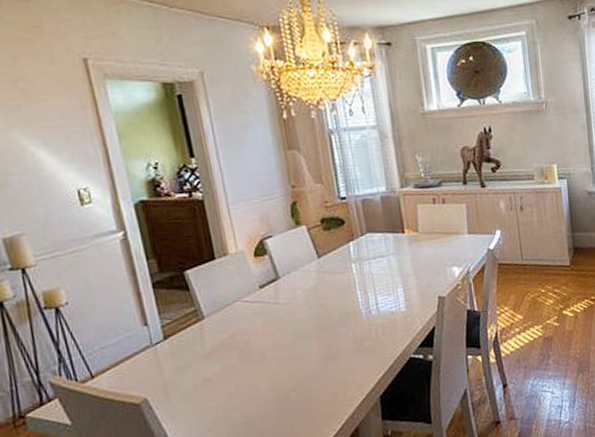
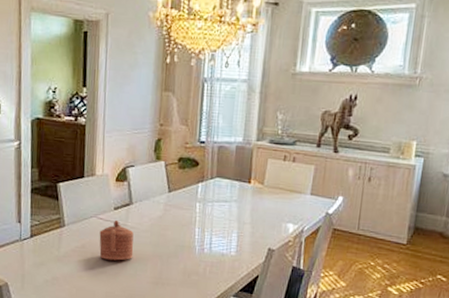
teapot: none [248,299,294,346] -> present [99,219,134,261]

